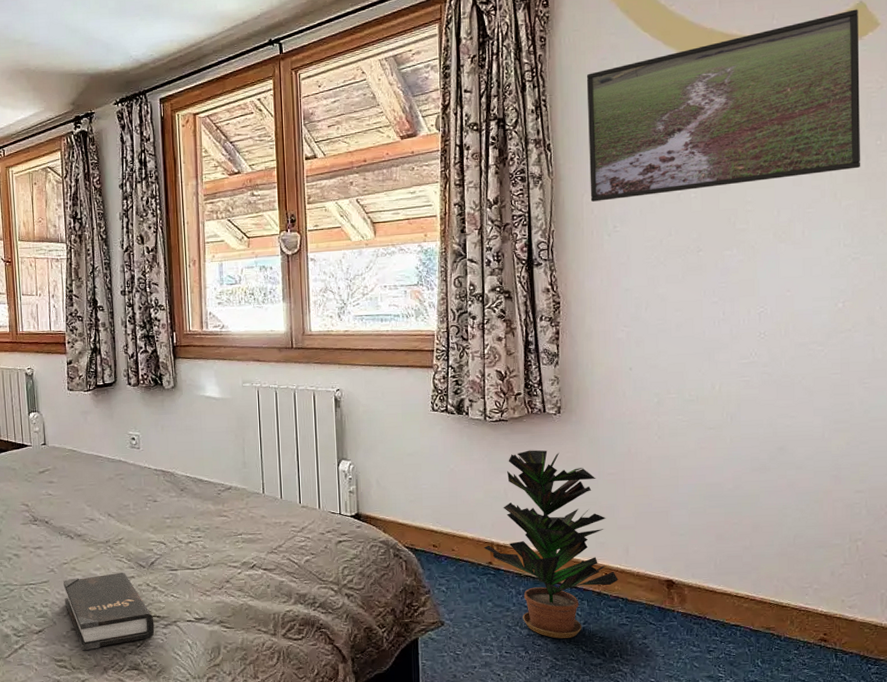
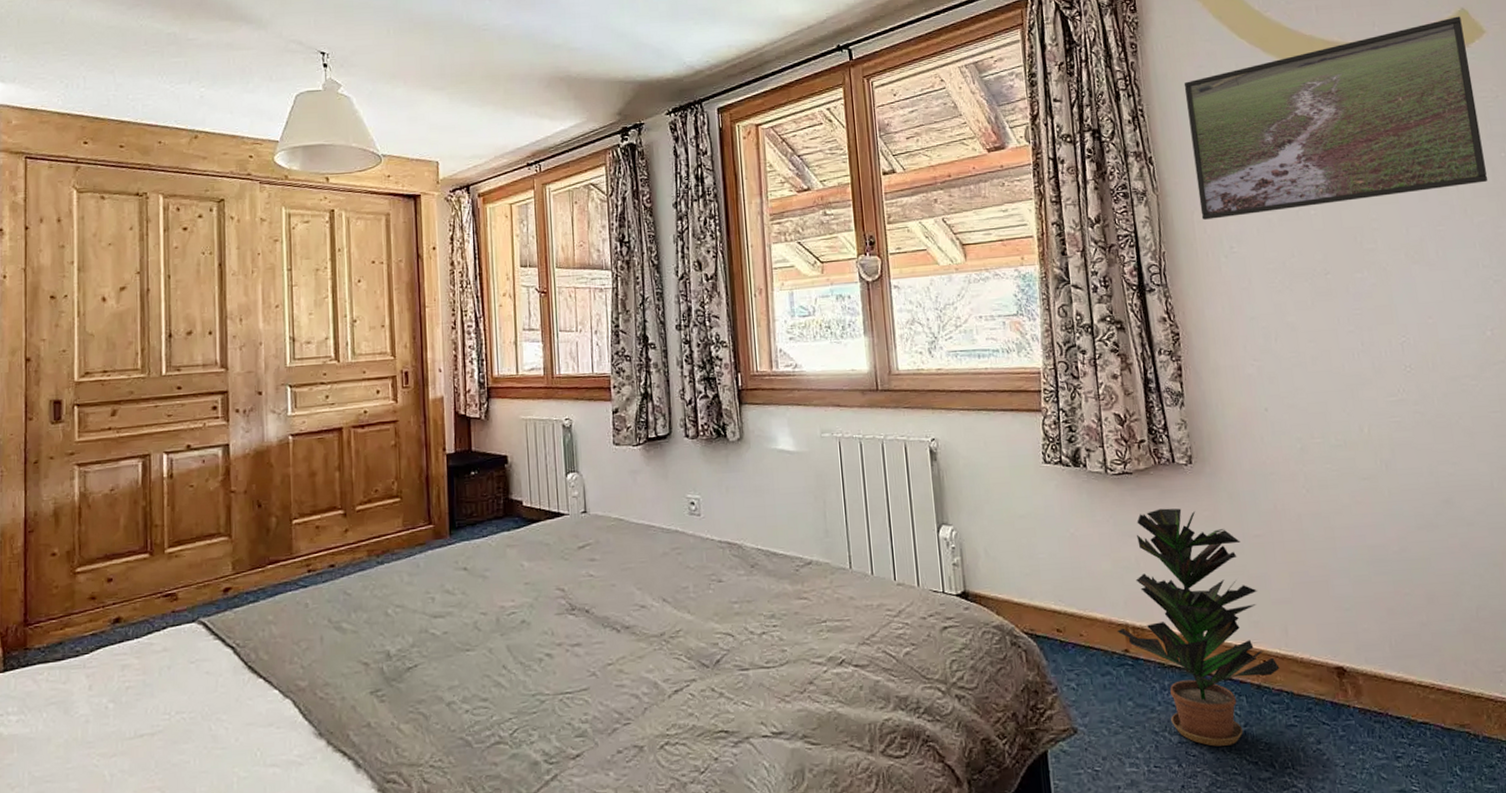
hardback book: present [63,572,155,651] -> none [607,673,722,781]

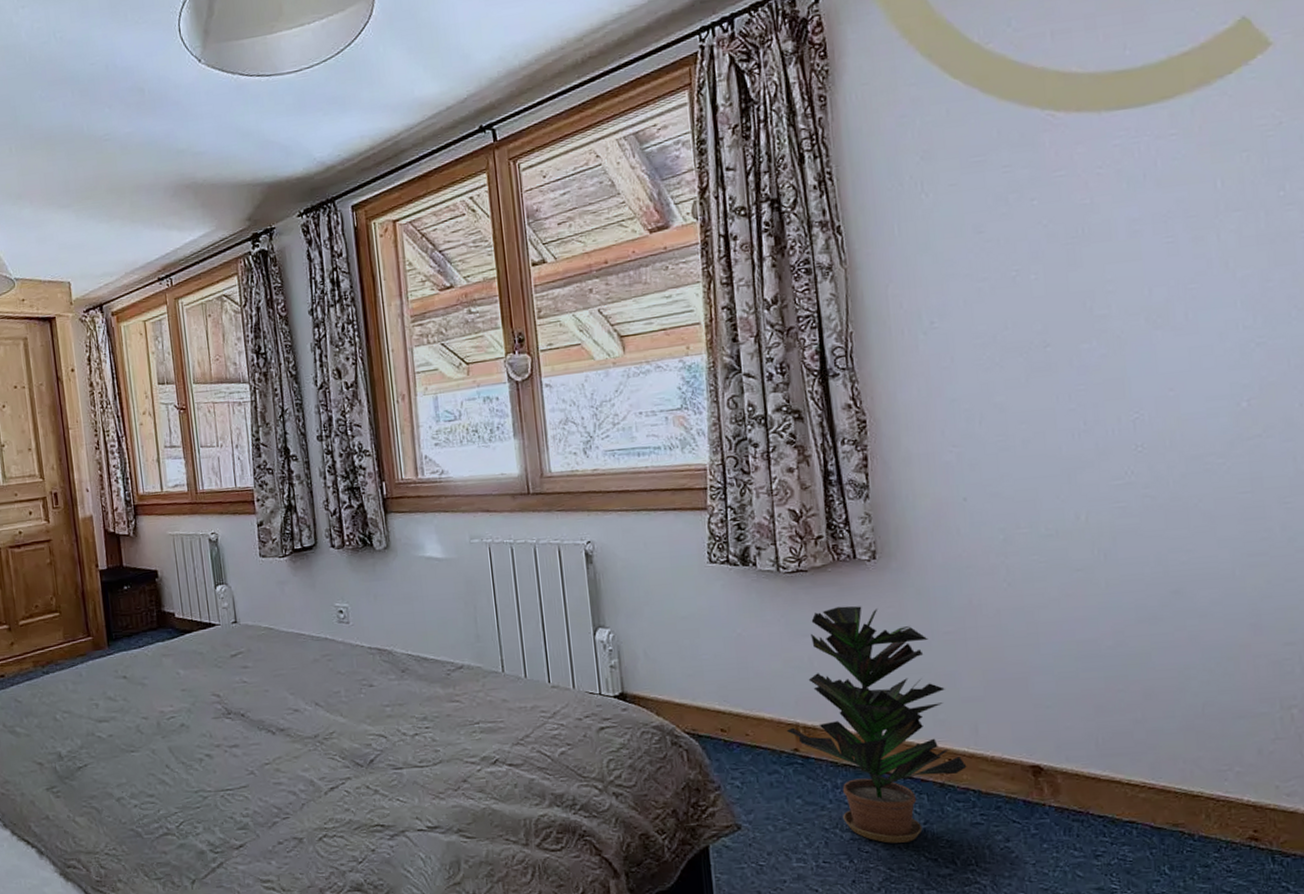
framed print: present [1184,16,1487,220] -> none [881,27,1258,293]

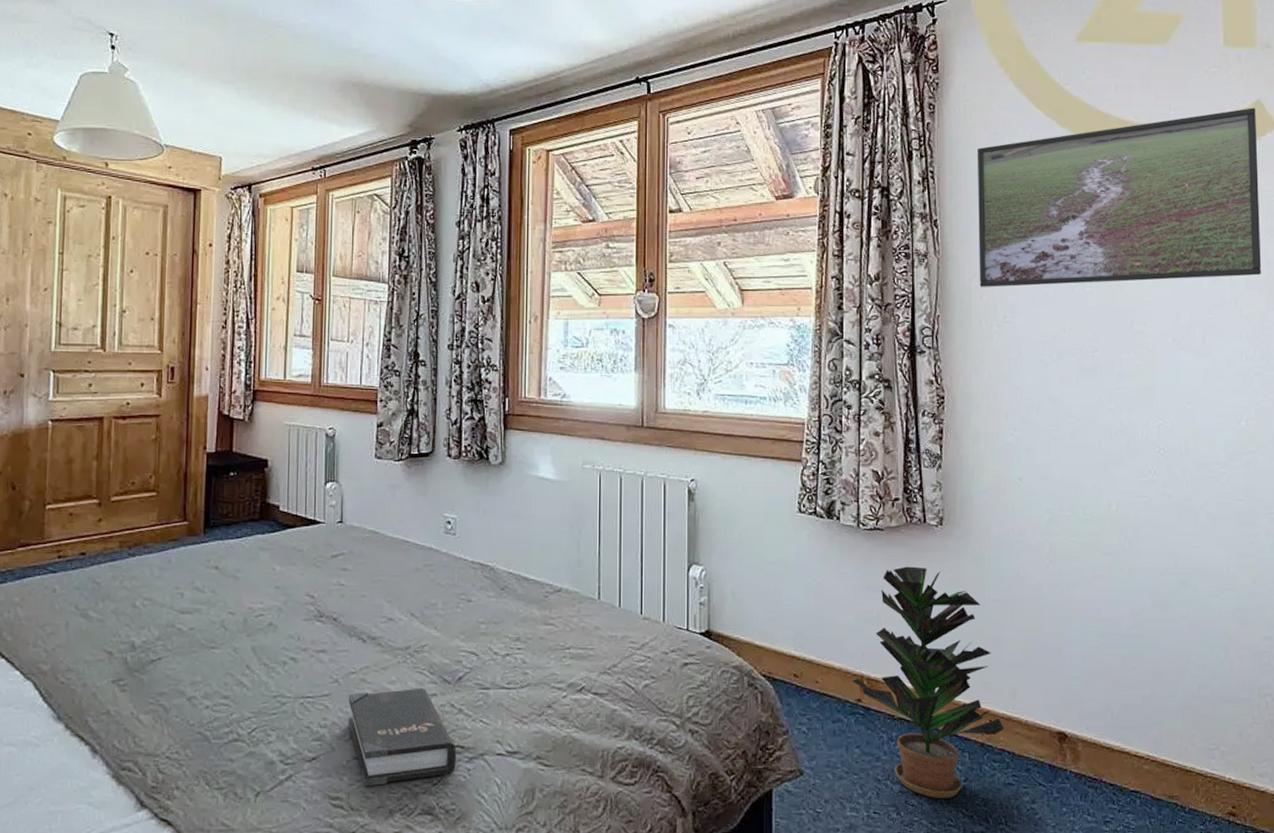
hardback book: none [265,772,379,869] -> present [348,687,457,787]
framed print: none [881,27,1258,293] -> present [977,108,1261,287]

